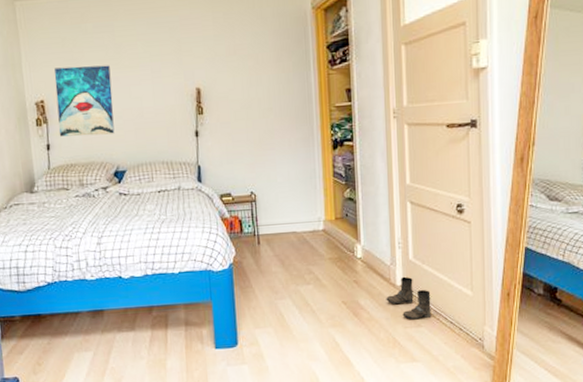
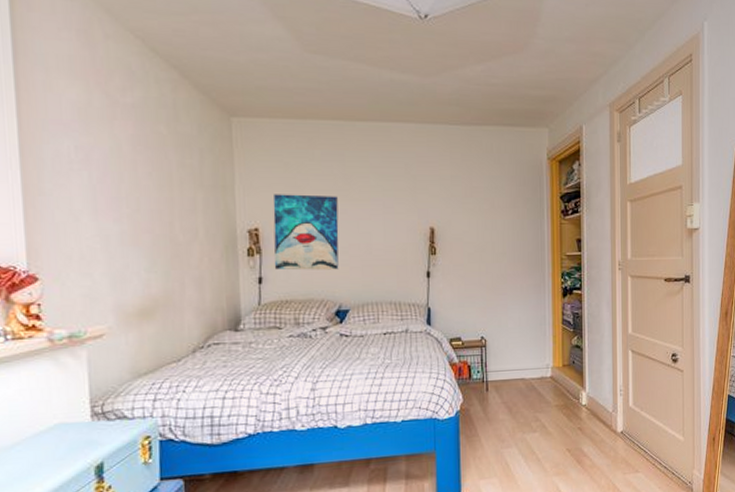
boots: present [386,276,431,320] -> none [607,423,648,466]

